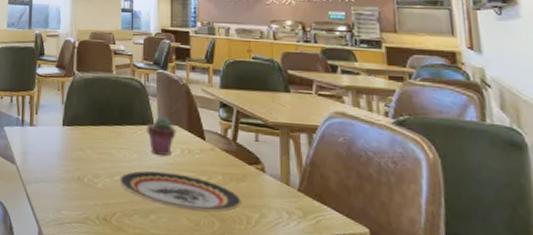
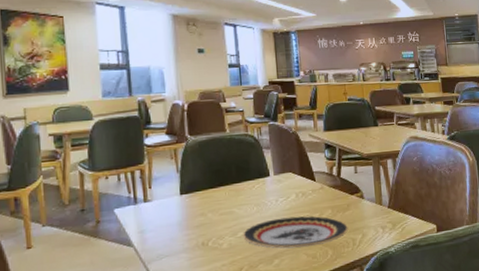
potted succulent: present [146,116,176,156] -> none [263,166,291,203]

